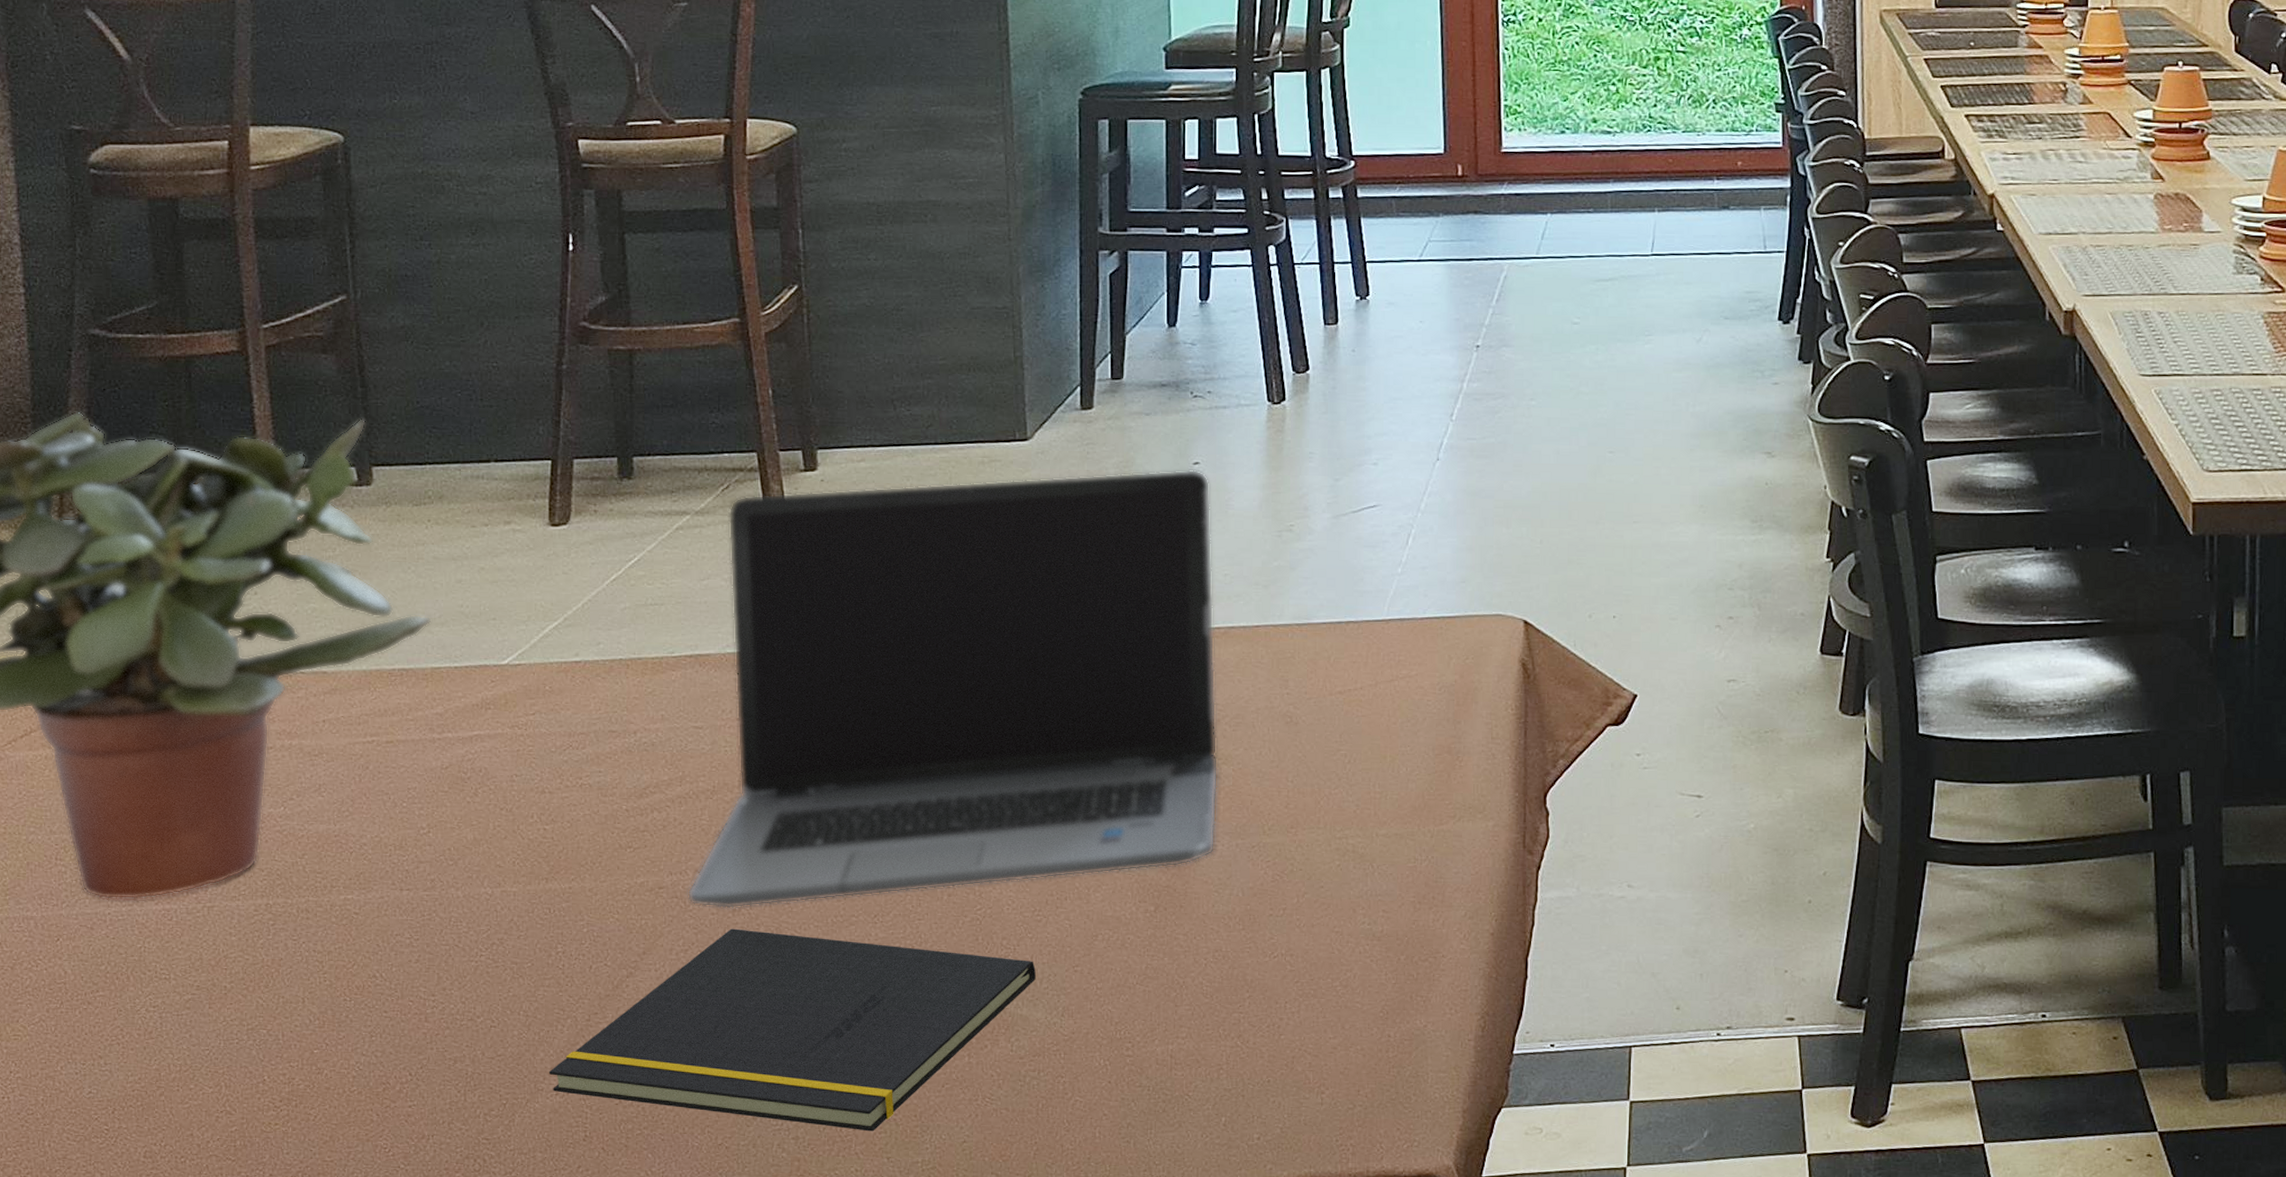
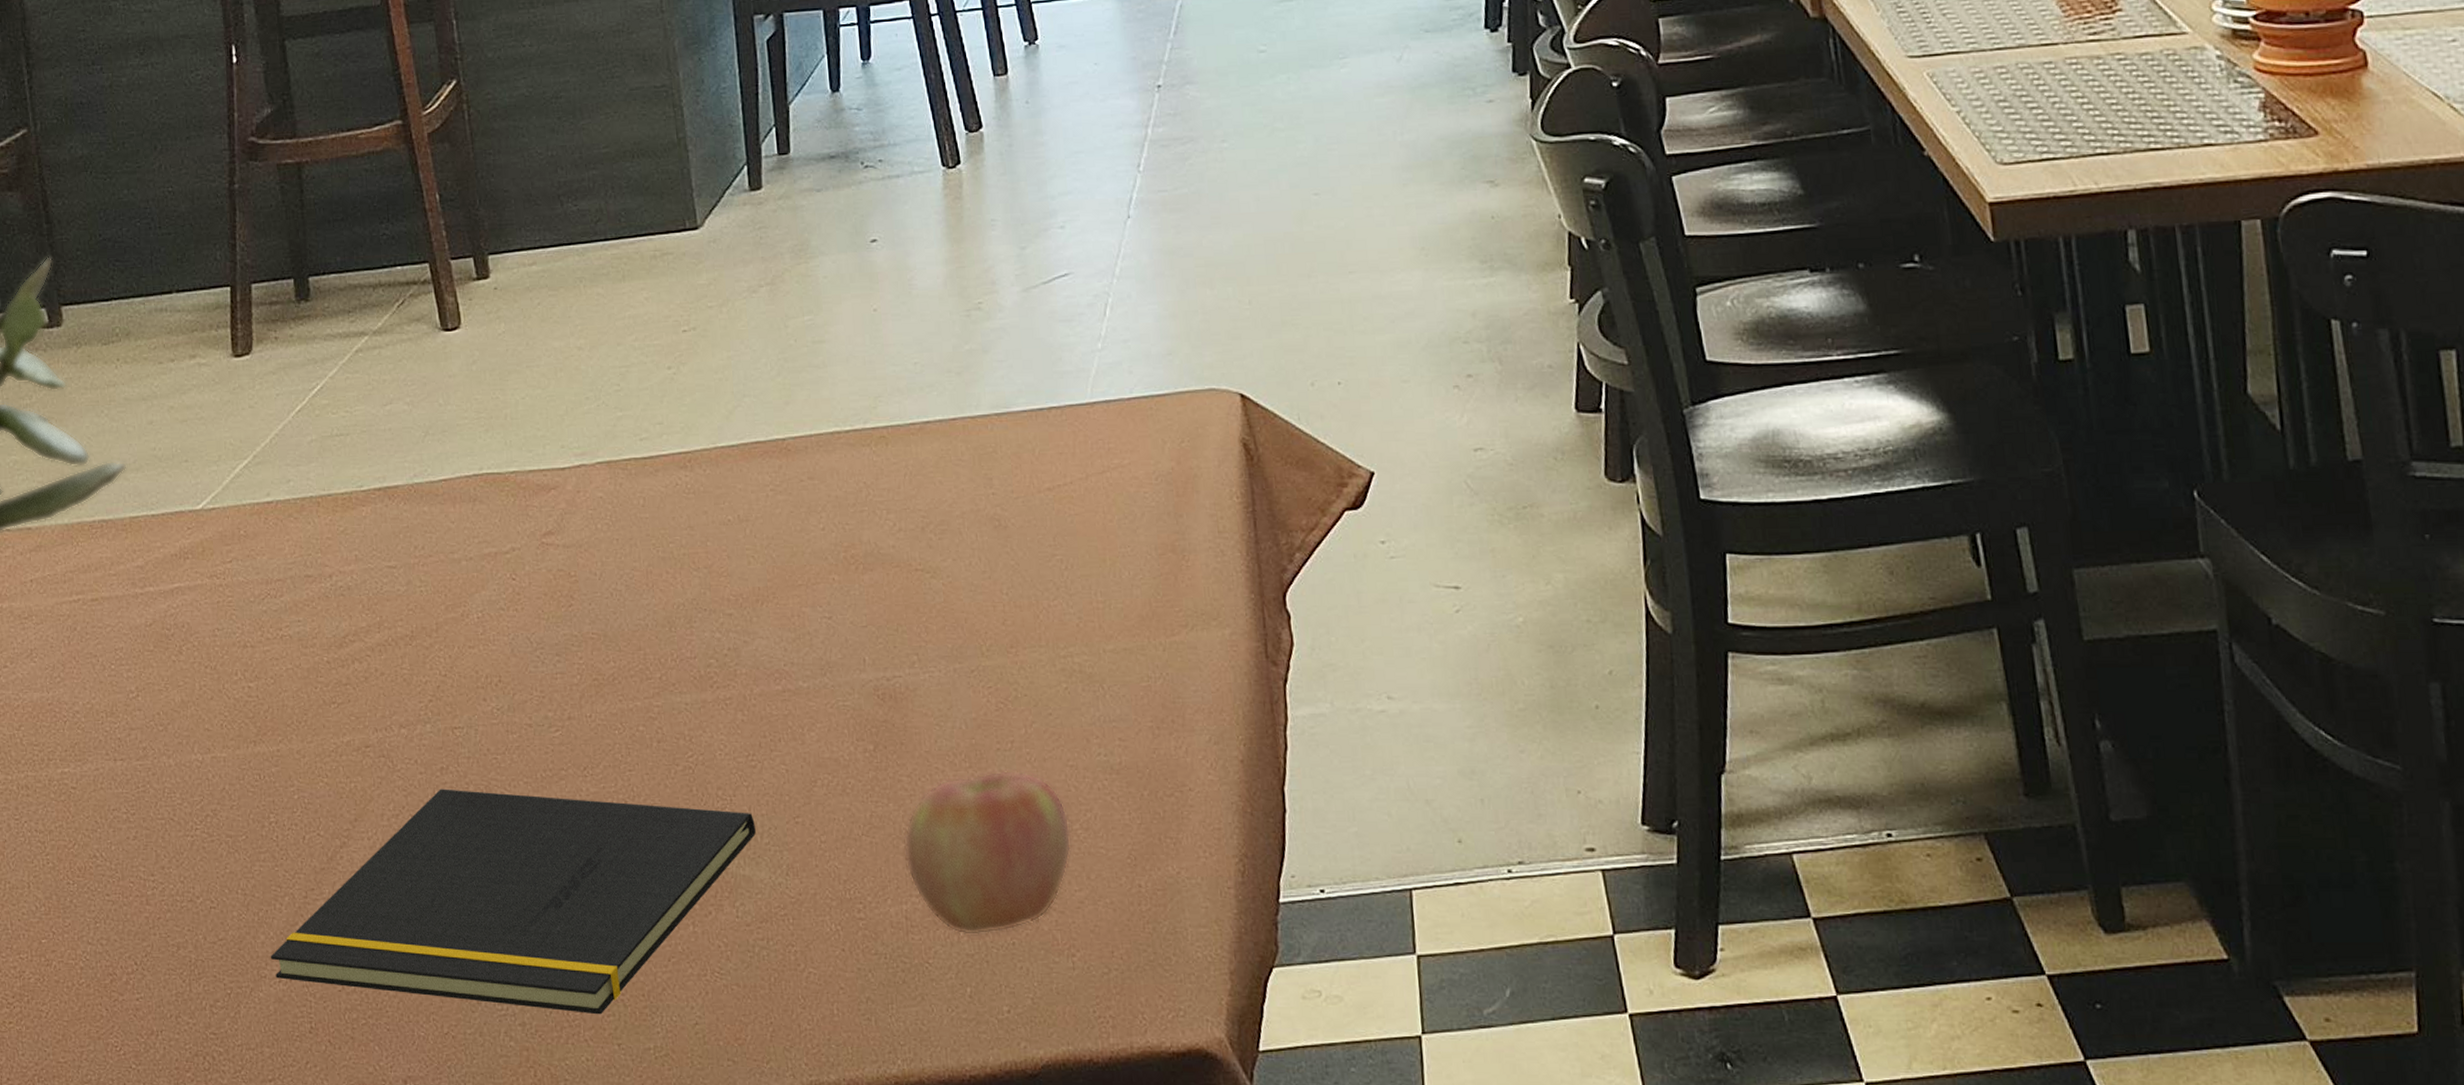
laptop computer: present [687,469,1219,909] -> none [394,247,932,767]
apple: none [1175,933,1330,1074] -> present [904,769,1072,936]

